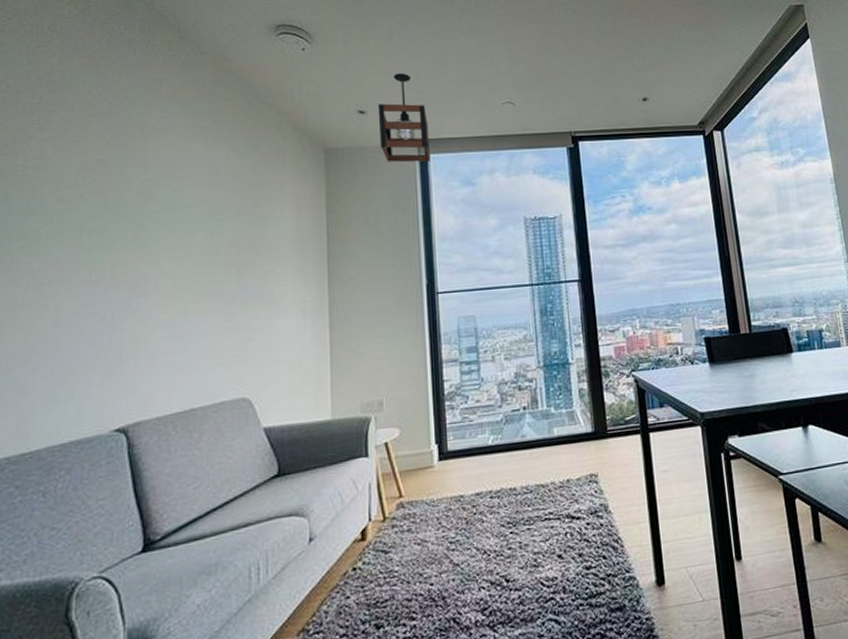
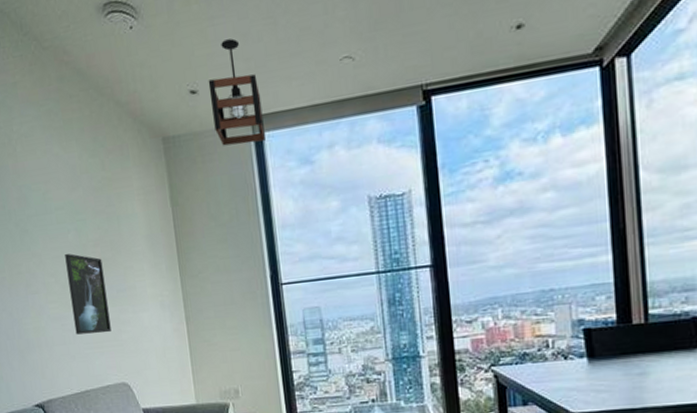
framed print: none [189,254,237,343] -> present [65,253,111,335]

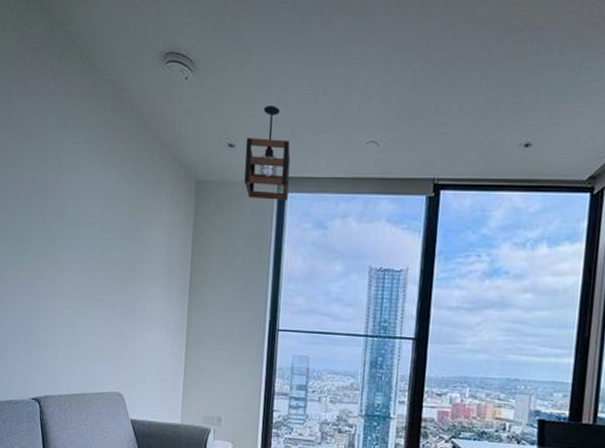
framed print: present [65,253,111,335] -> none [83,267,120,345]

